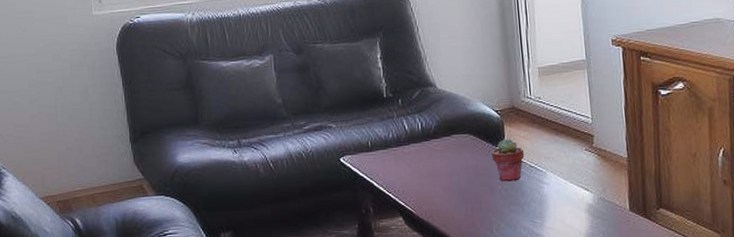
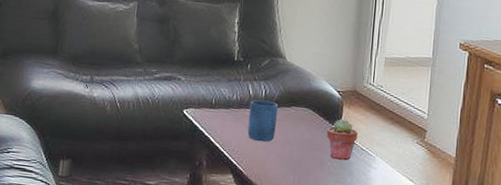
mug: none [407,133,439,178] -> present [247,100,279,142]

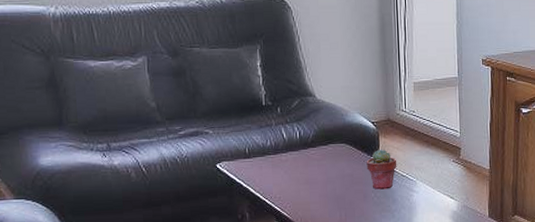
mug: present [247,100,279,142] -> none [285,142,316,185]

